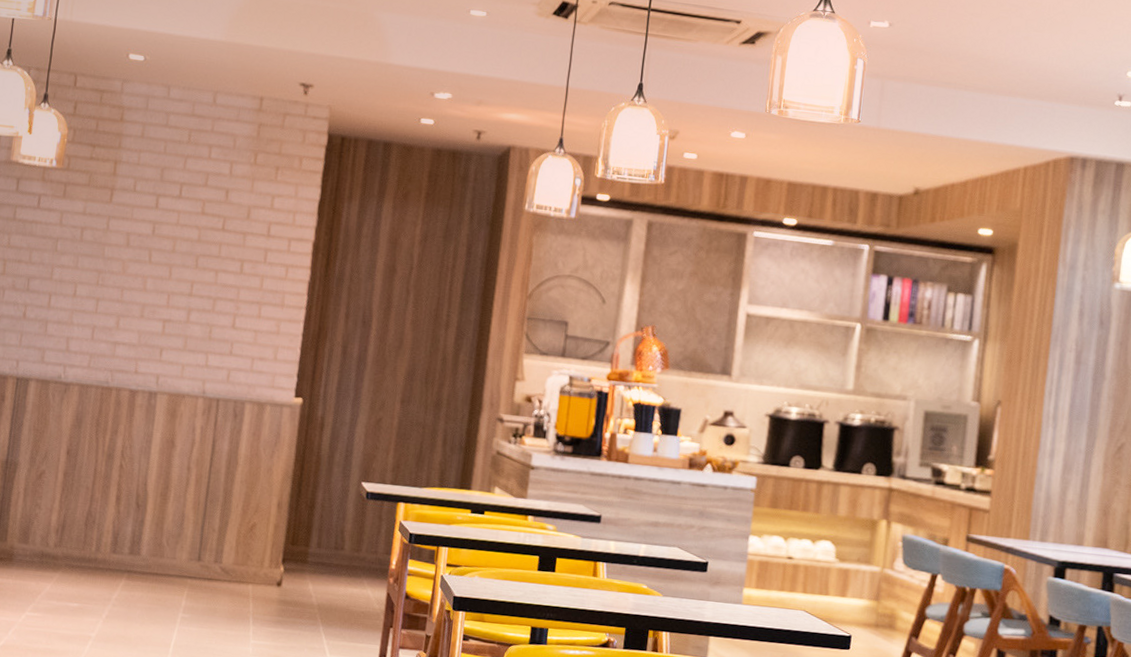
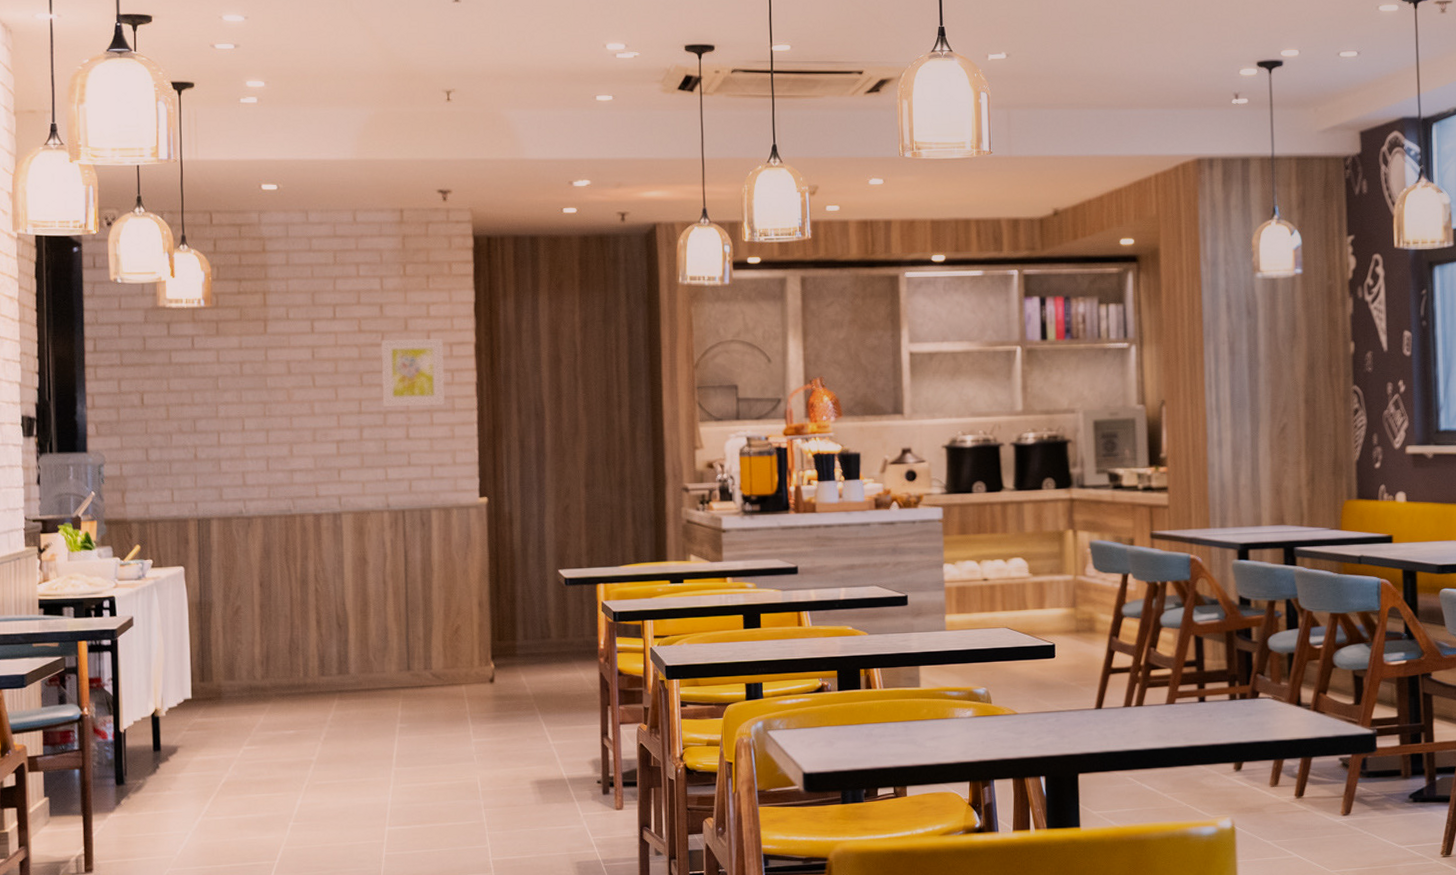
wall art: none [213,224,284,299] -> present [380,338,445,407]

